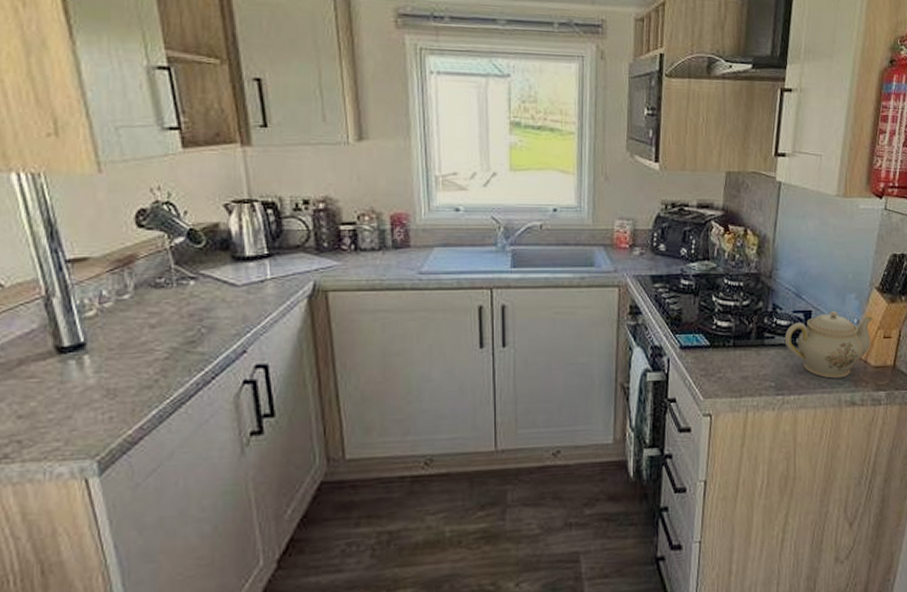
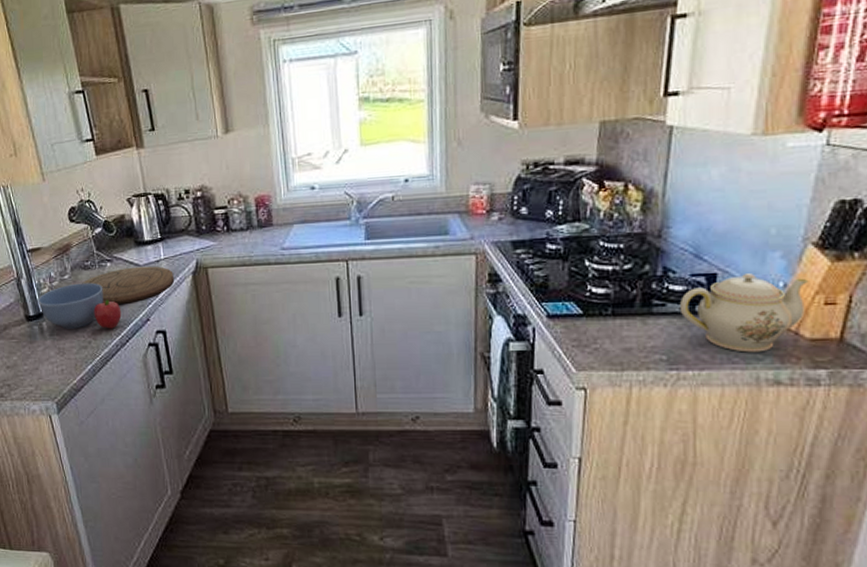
bowl: none [78,305,181,364] -> present [38,282,104,329]
cutting board: none [148,287,284,334] -> present [81,266,175,305]
fruit: none [165,326,207,363] -> present [93,299,122,329]

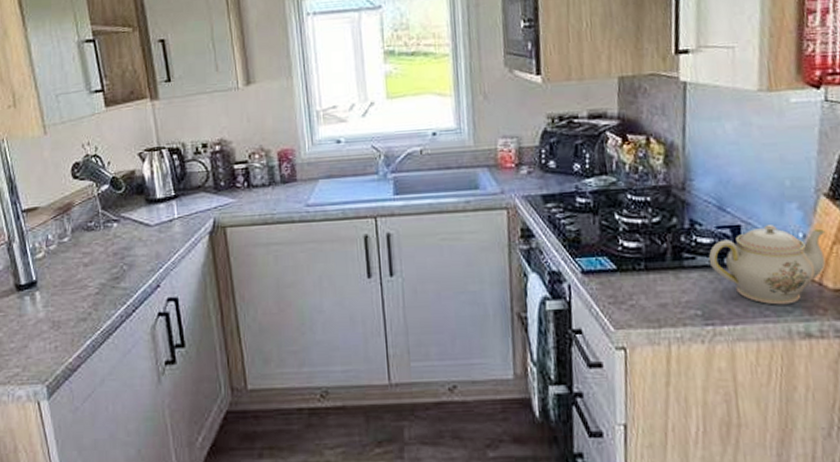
bowl: present [38,282,104,329] -> none [31,245,108,299]
cutting board: present [81,266,175,305] -> none [82,226,189,270]
fruit: present [93,299,122,329] -> none [96,264,128,298]

